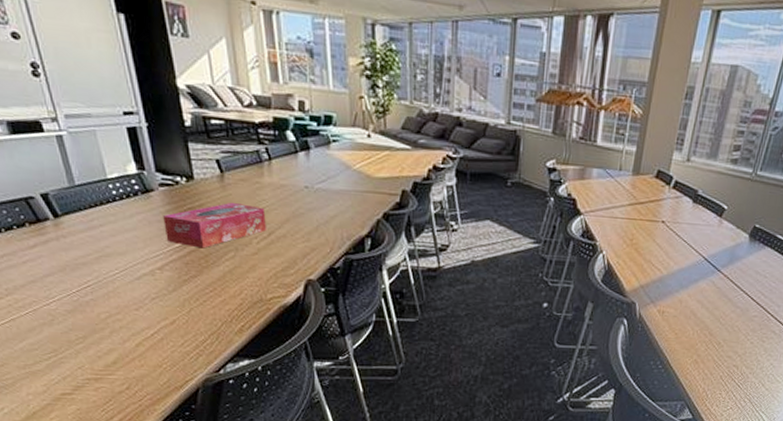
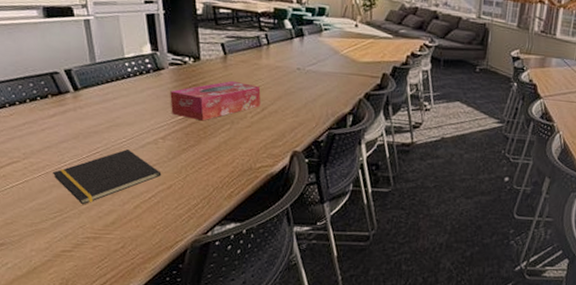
notepad: none [40,282,163,344] -> present [52,149,162,205]

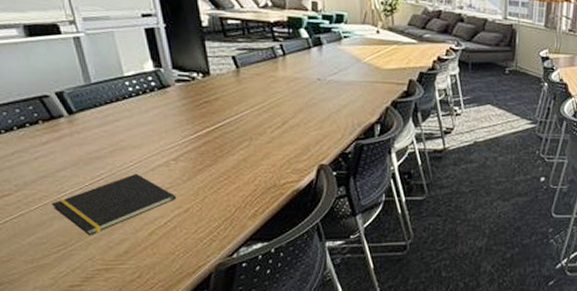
tissue box: present [170,80,261,121] -> none [179,95,281,139]

